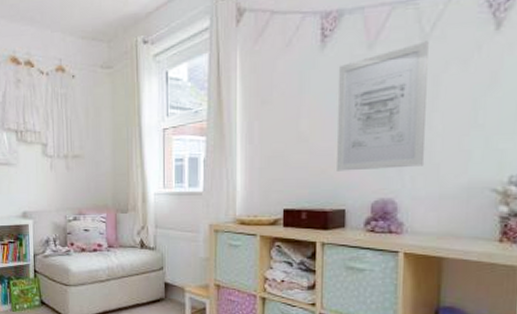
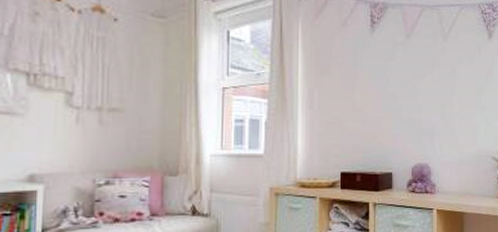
wall art: present [337,41,429,171] -> none [384,39,449,139]

